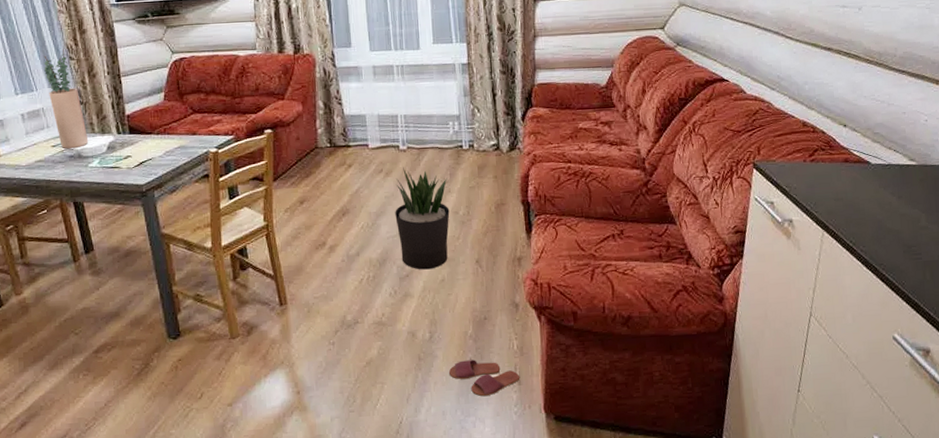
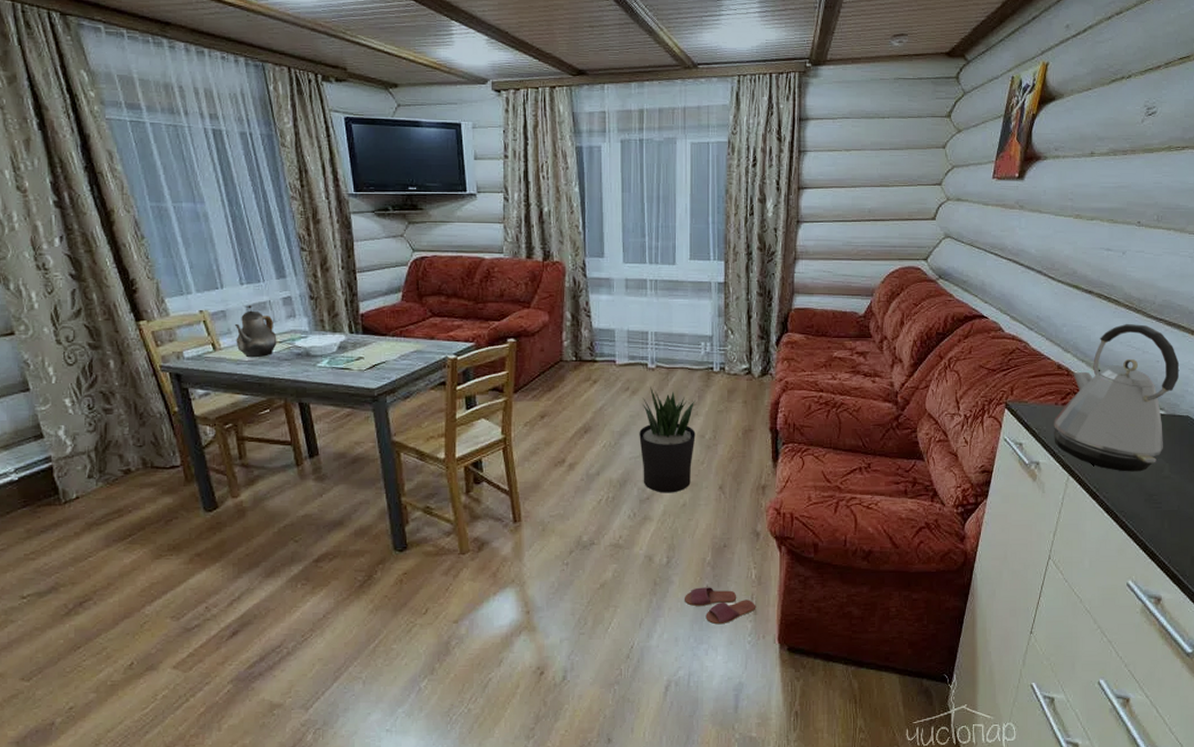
teapot: none [12,112,51,163] -> present [234,304,277,358]
vase: present [44,48,89,150] -> none [273,237,318,346]
kettle: none [803,77,927,225] -> present [1054,323,1179,472]

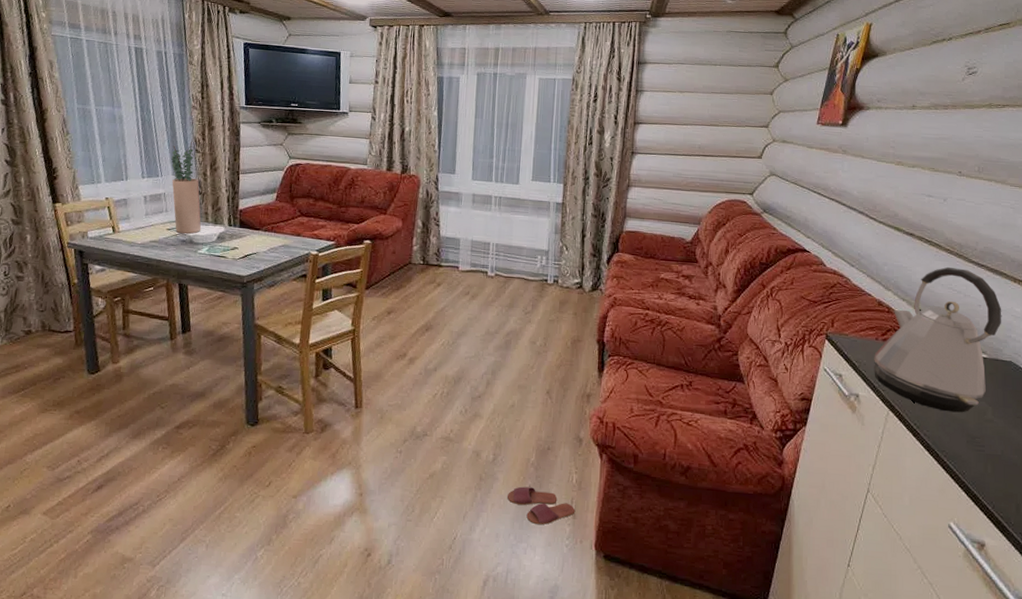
teapot: present [234,304,277,358] -> none [132,195,167,242]
vase: none [273,237,318,346] -> present [171,141,202,234]
planter: present [639,386,696,493] -> none [475,292,529,394]

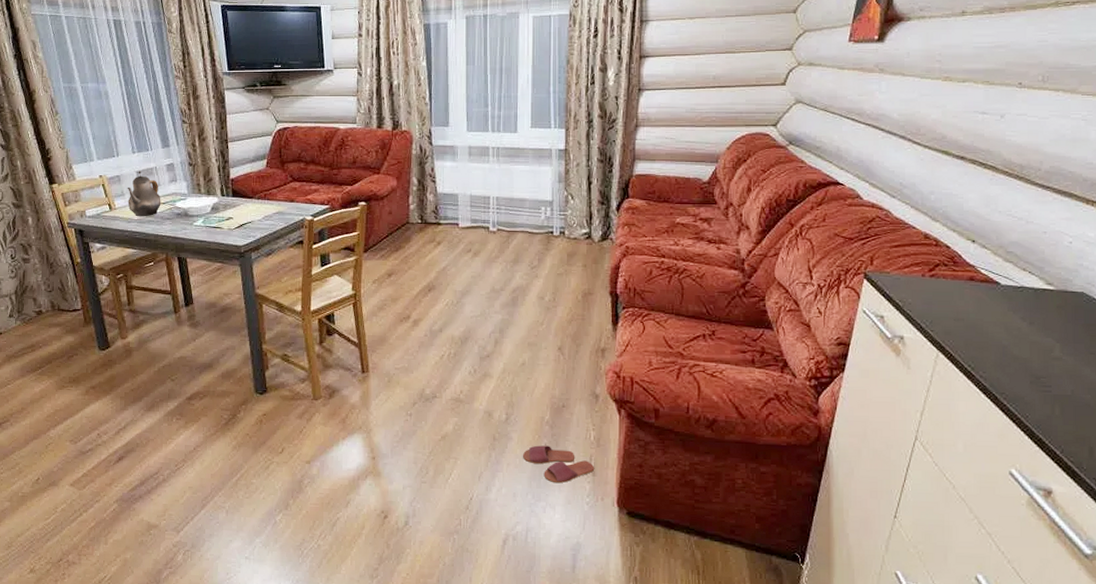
teapot: none [132,195,167,242] -> present [127,170,161,217]
vase: present [171,141,202,234] -> none [159,112,195,207]
kettle: present [874,266,1001,413] -> none [920,191,1071,351]

